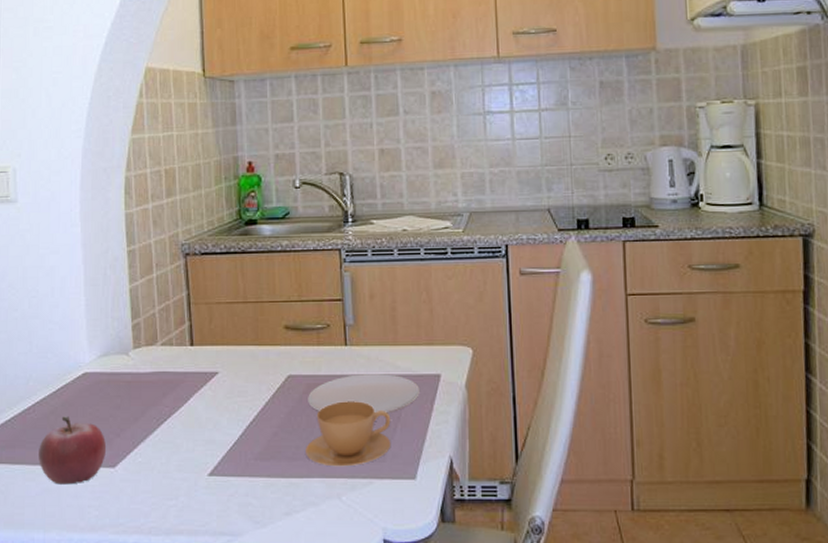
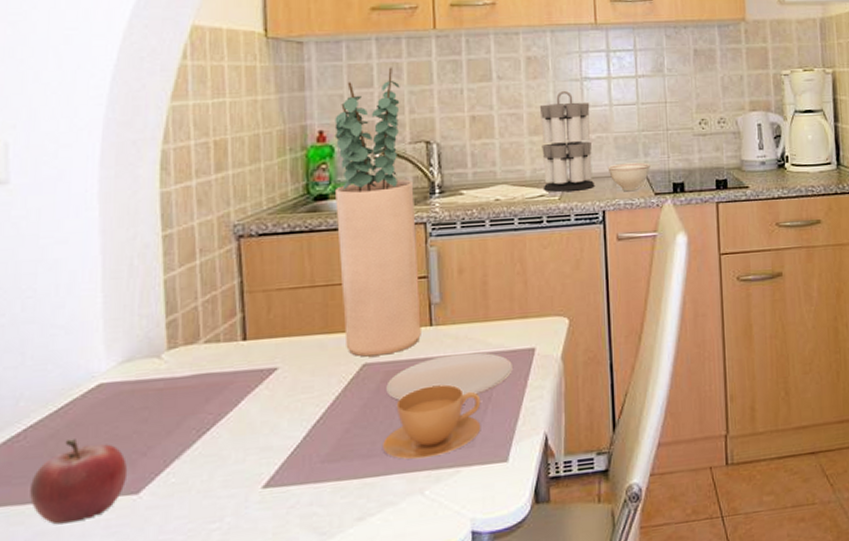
vase: none [261,102,337,369] -> present [334,67,421,357]
spice rack: none [443,124,498,226] -> present [539,90,595,193]
bowl: none [510,197,554,227] -> present [607,162,650,192]

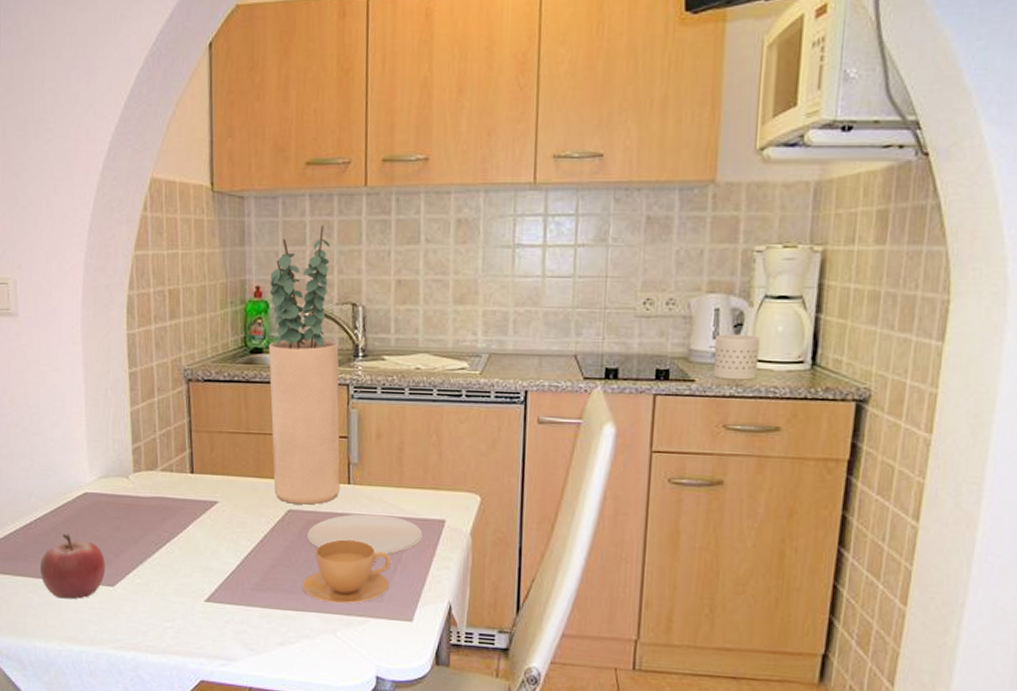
spice rack: present [539,90,595,193] -> none [464,257,521,368]
bowl: present [607,162,650,192] -> none [534,341,582,373]
mug: none [761,144,797,184] -> present [713,334,760,380]

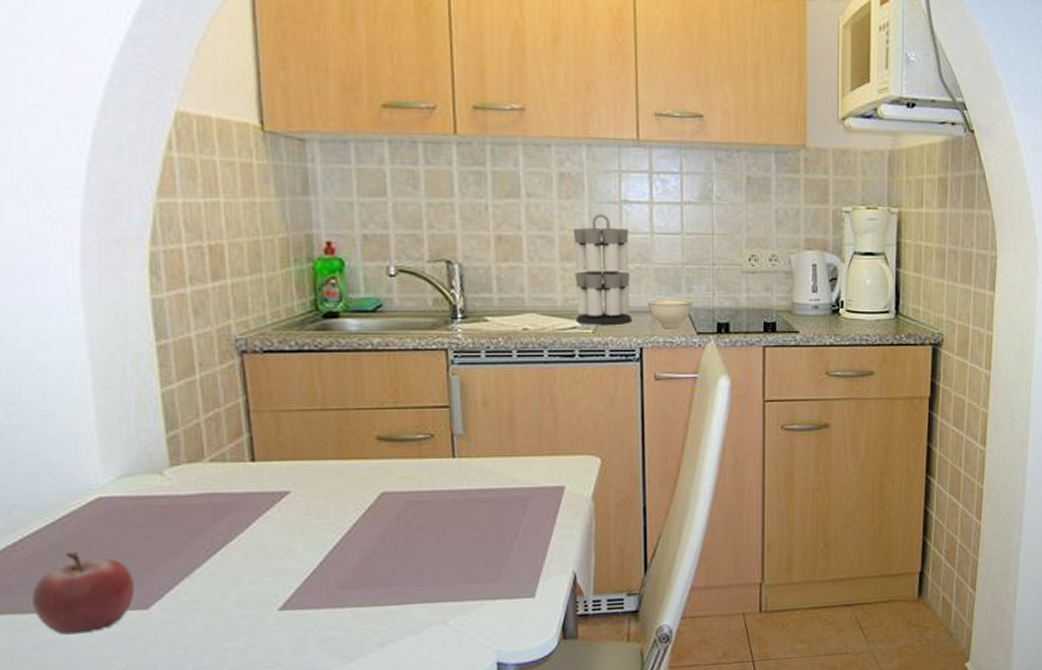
vase: present [269,225,341,505] -> none [344,174,443,485]
teacup: present [303,539,391,604] -> none [404,518,507,590]
plate: present [307,513,422,555] -> none [407,487,540,533]
spice rack: none [464,257,521,368] -> present [573,213,633,326]
bowl: none [534,341,582,373] -> present [647,298,693,329]
mug: present [713,334,760,380] -> none [814,288,852,330]

